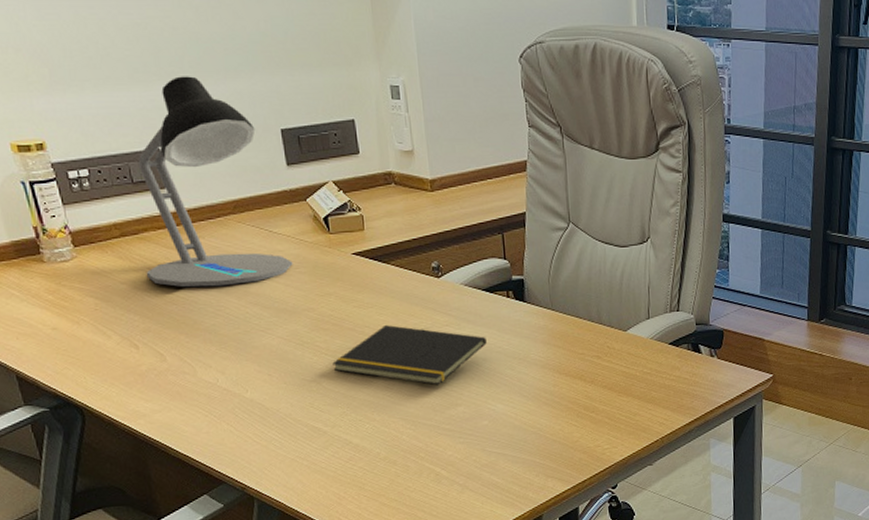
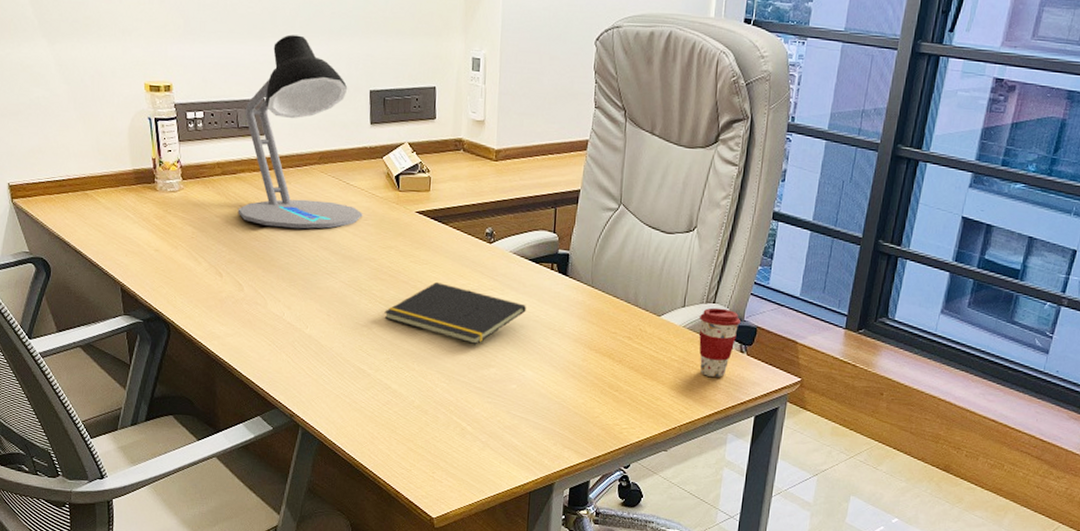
coffee cup: none [665,315,706,385] -> present [699,307,741,377]

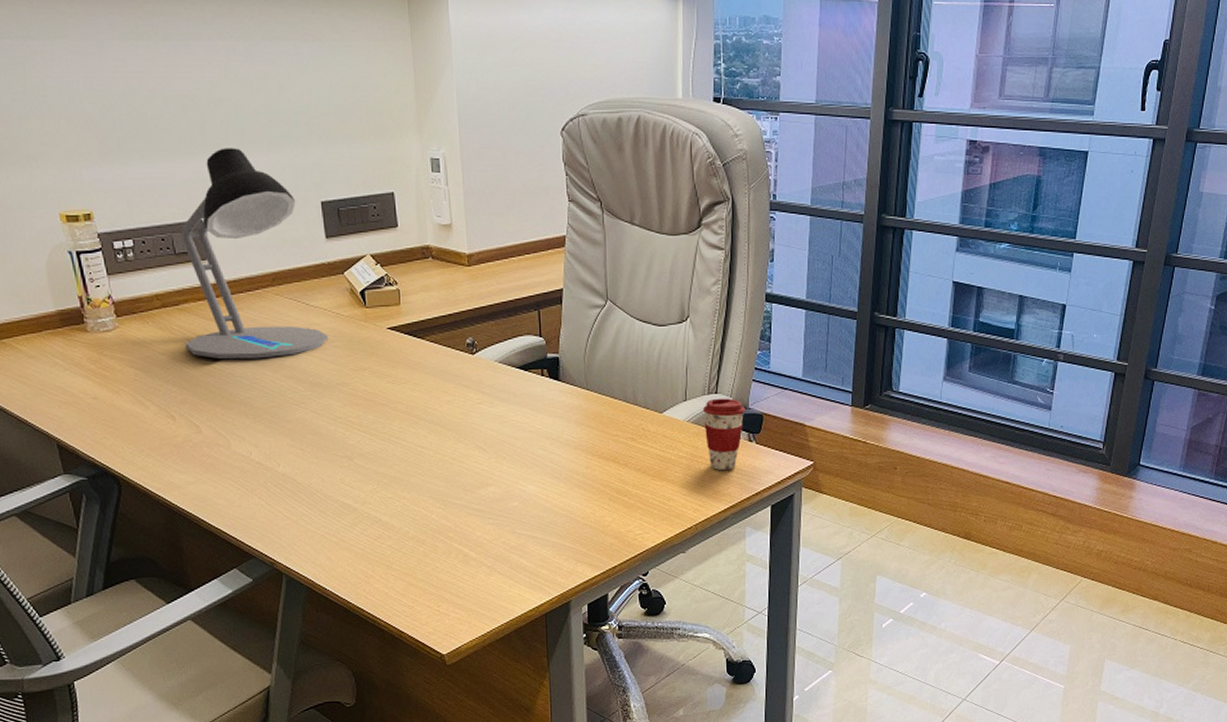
notepad: present [384,282,526,345] -> none [364,402,519,464]

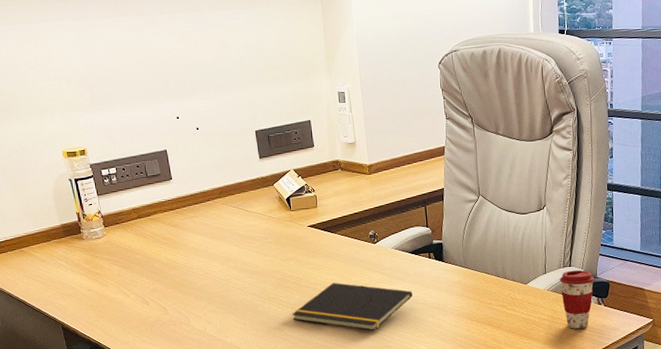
desk lamp: present [180,148,329,359] -> none [151,93,263,256]
notepad: none [364,402,519,464] -> present [292,283,413,331]

